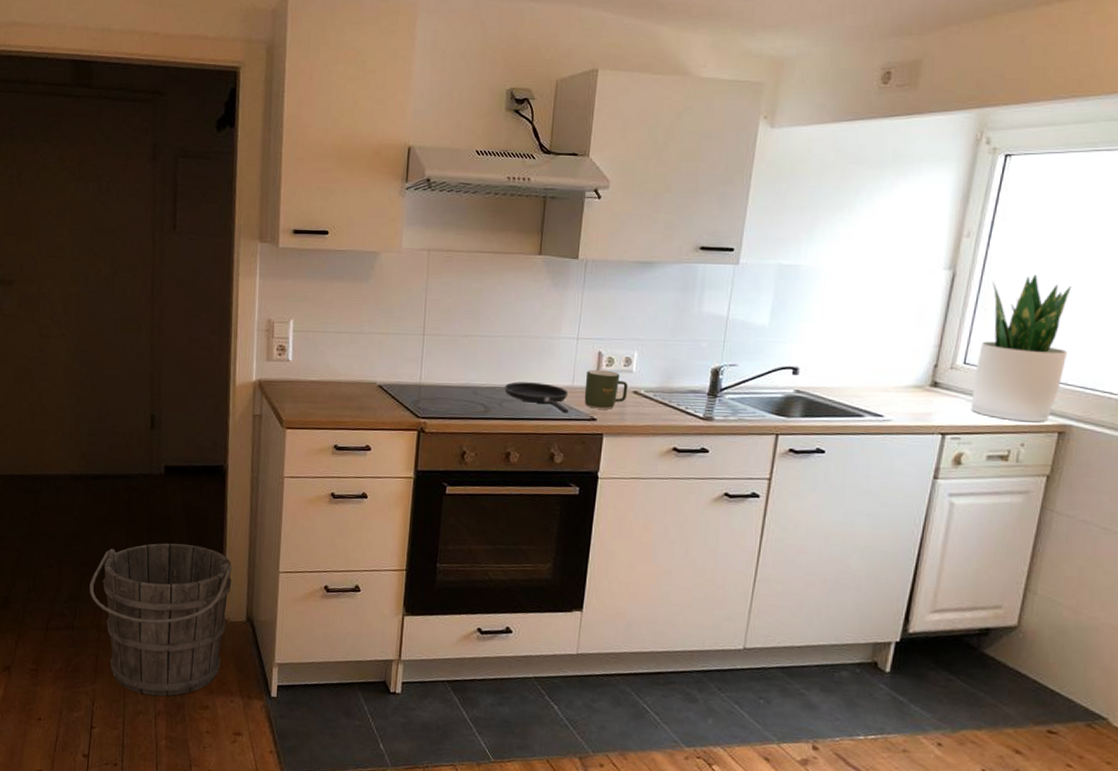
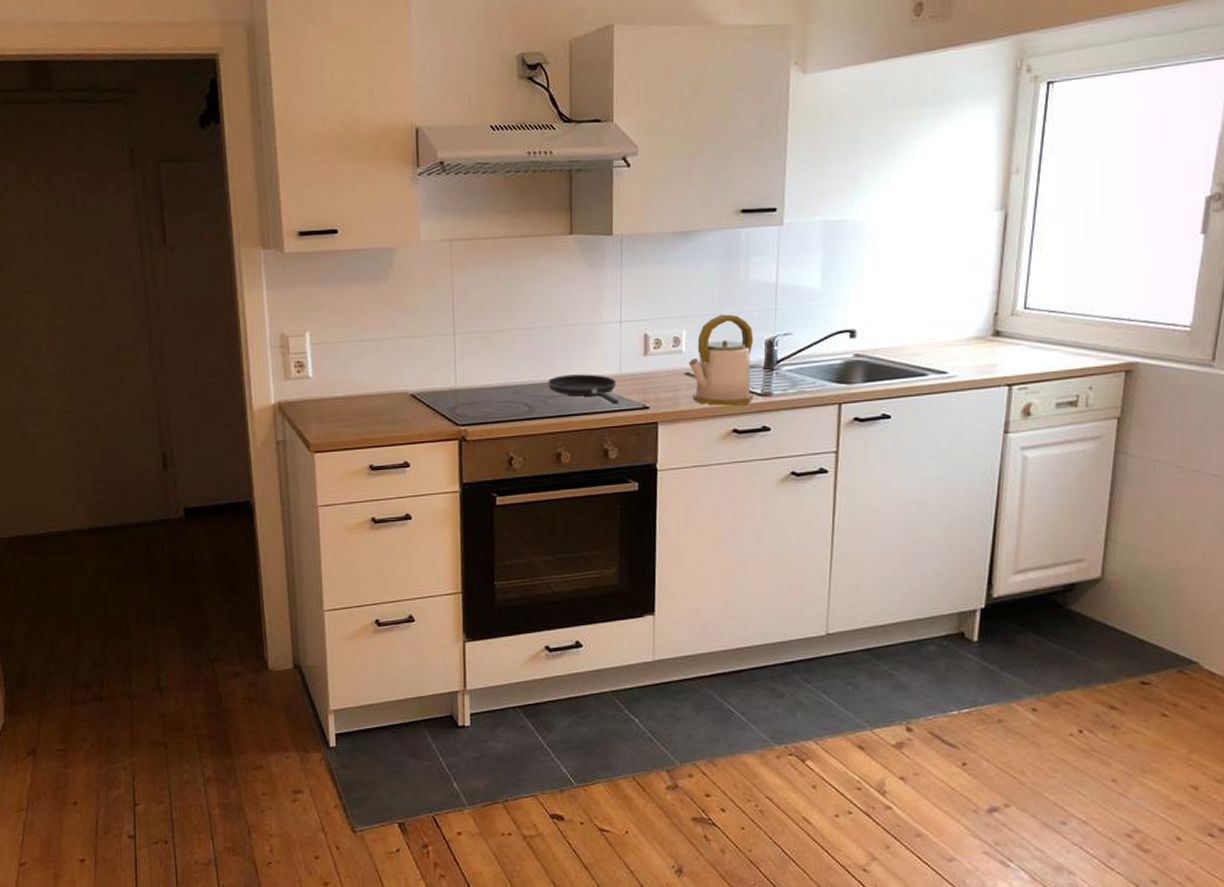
bucket: present [89,543,232,697] -> none [114,592,273,762]
mug: present [584,369,629,410] -> none [633,353,680,396]
kettle: none [637,341,701,426] -> present [688,314,754,406]
planter: present [970,274,1072,423] -> none [1034,207,1127,364]

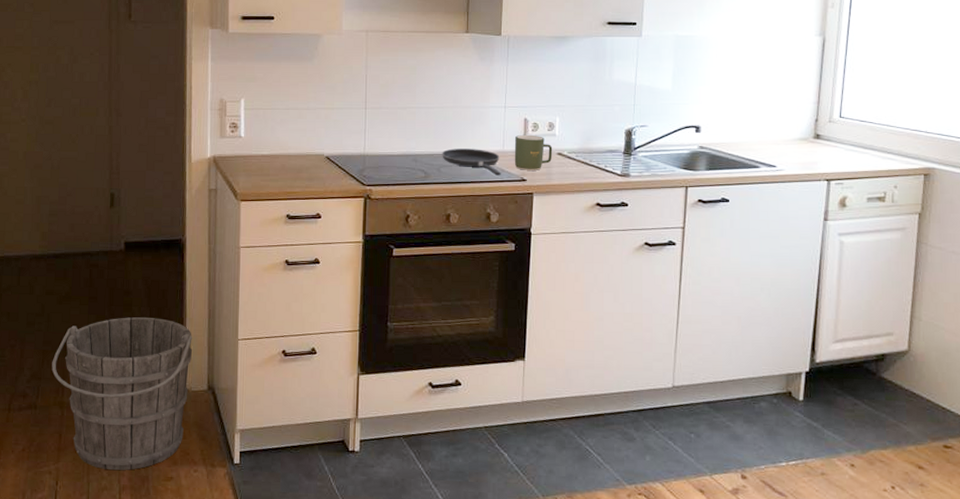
bucket: none [114,592,273,762] -> present [51,317,193,471]
mug: none [633,353,680,396] -> present [514,134,553,171]
kettle: present [688,314,754,406] -> none [560,106,616,183]

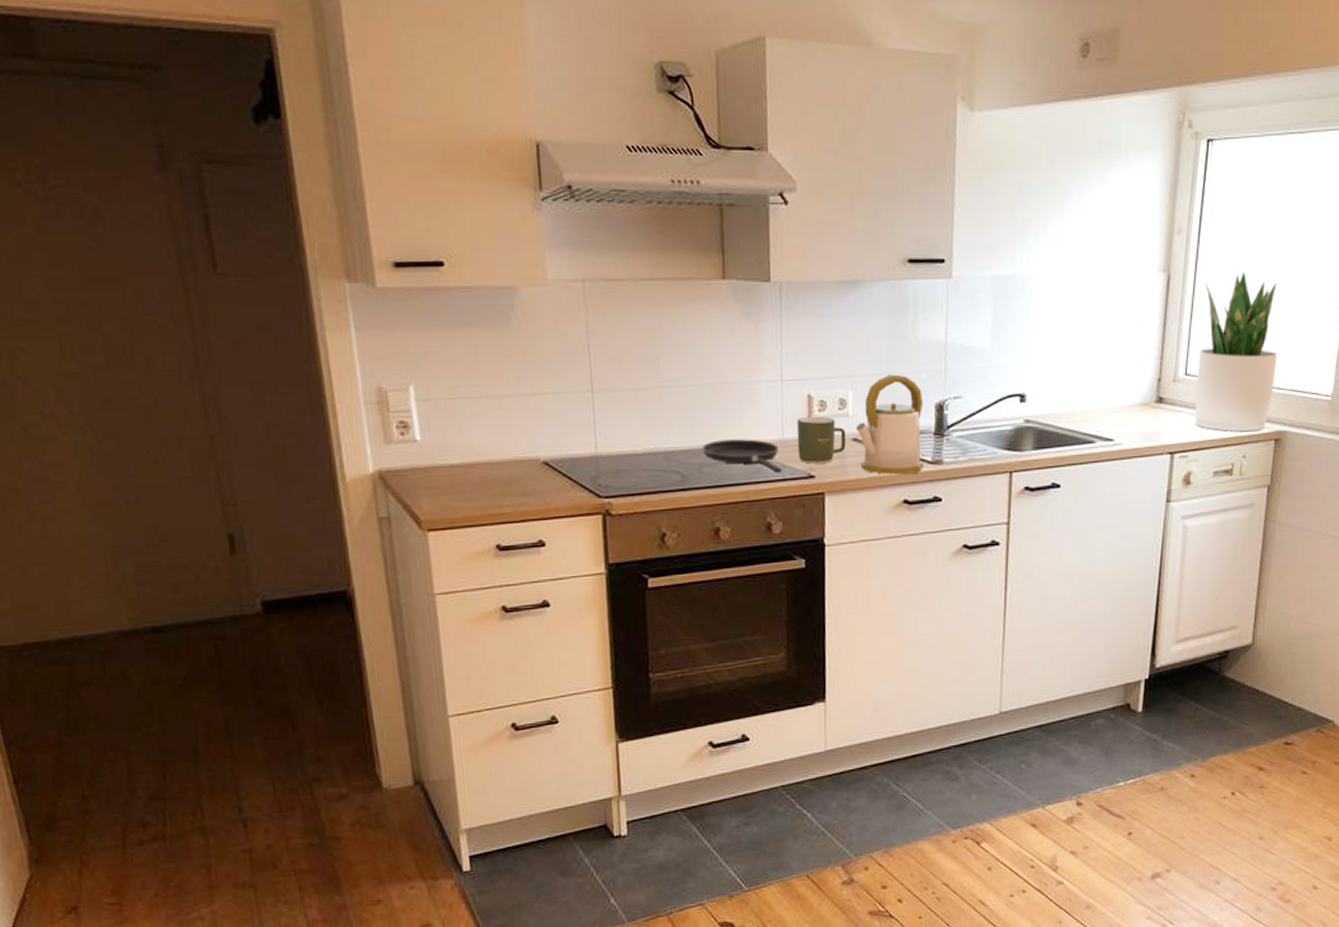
bucket: present [51,317,193,471] -> none [178,700,388,904]
kettle: none [560,106,616,183] -> present [855,374,924,475]
planter: none [849,38,924,167] -> present [1194,272,1277,432]

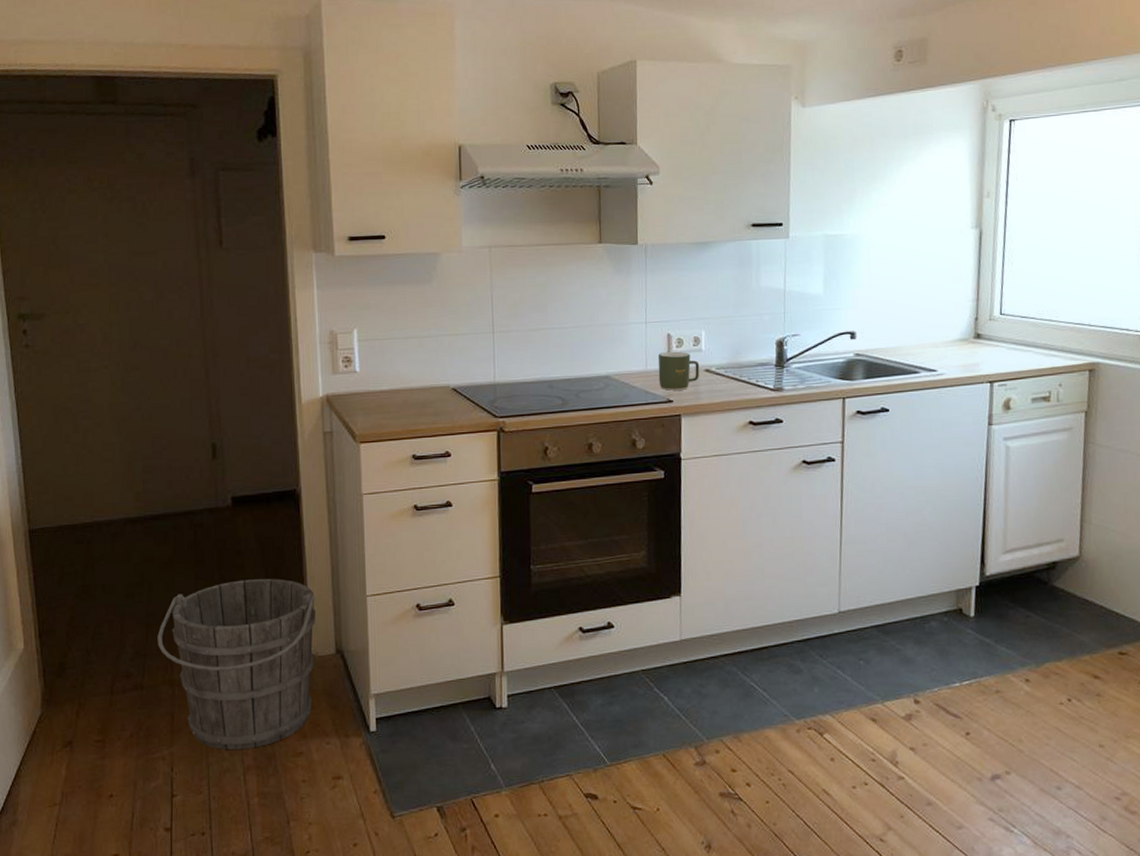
bucket: none [178,700,388,904] -> present [157,578,317,750]
frying pan: present [702,439,782,473] -> none [580,370,645,398]
kettle: present [855,374,924,475] -> none [707,316,766,400]
planter: present [1194,272,1277,432] -> none [1010,227,1086,364]

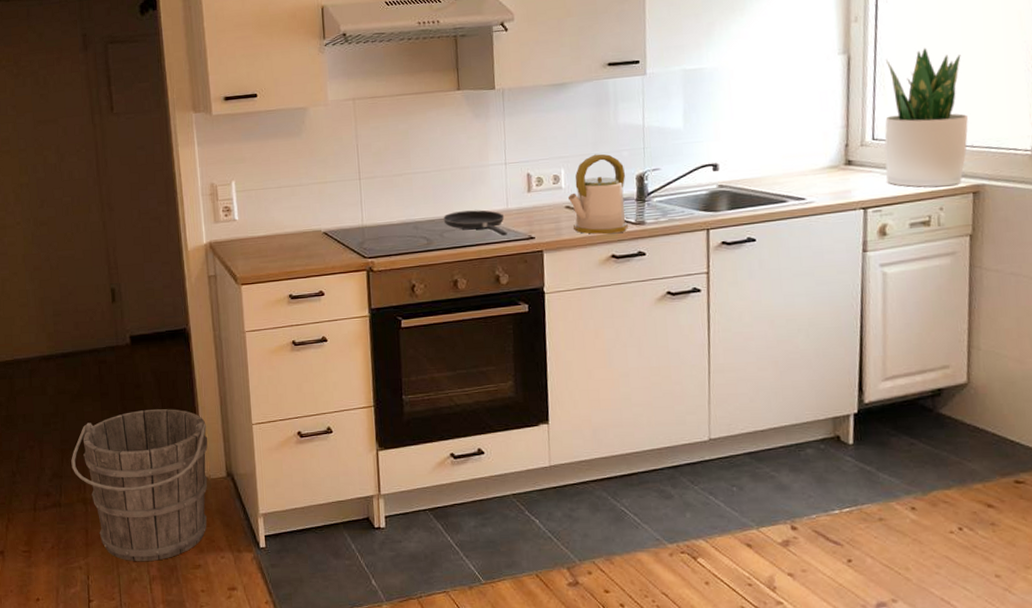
frying pan: none [580,370,645,398] -> present [443,210,507,236]
mug: present [657,351,700,391] -> none [518,190,561,228]
kettle: none [707,316,766,400] -> present [567,154,628,235]
planter: none [1010,227,1086,364] -> present [884,48,968,188]

